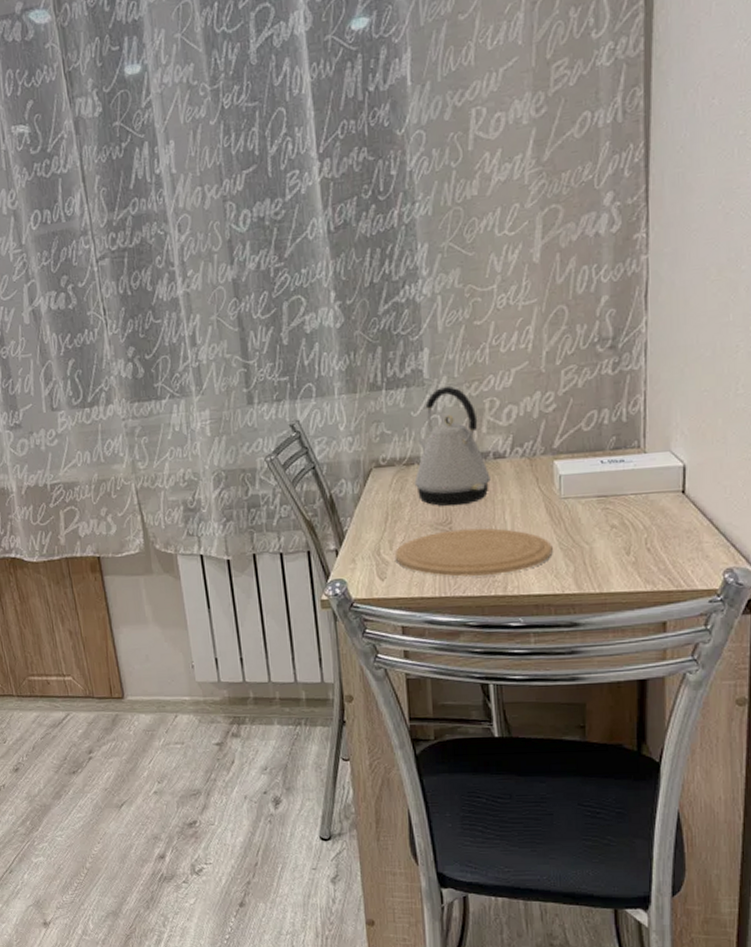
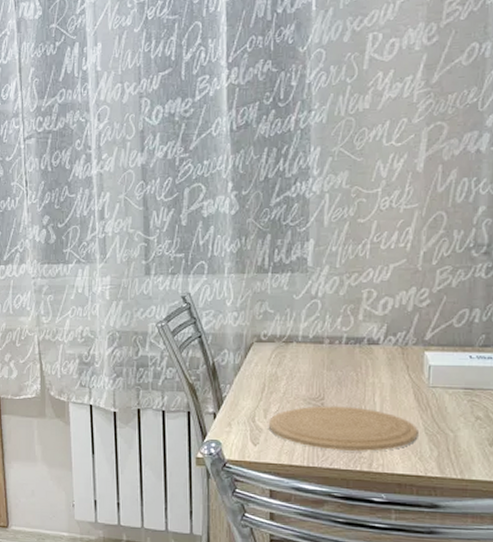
kettle: present [414,386,491,507] -> none [292,276,363,384]

